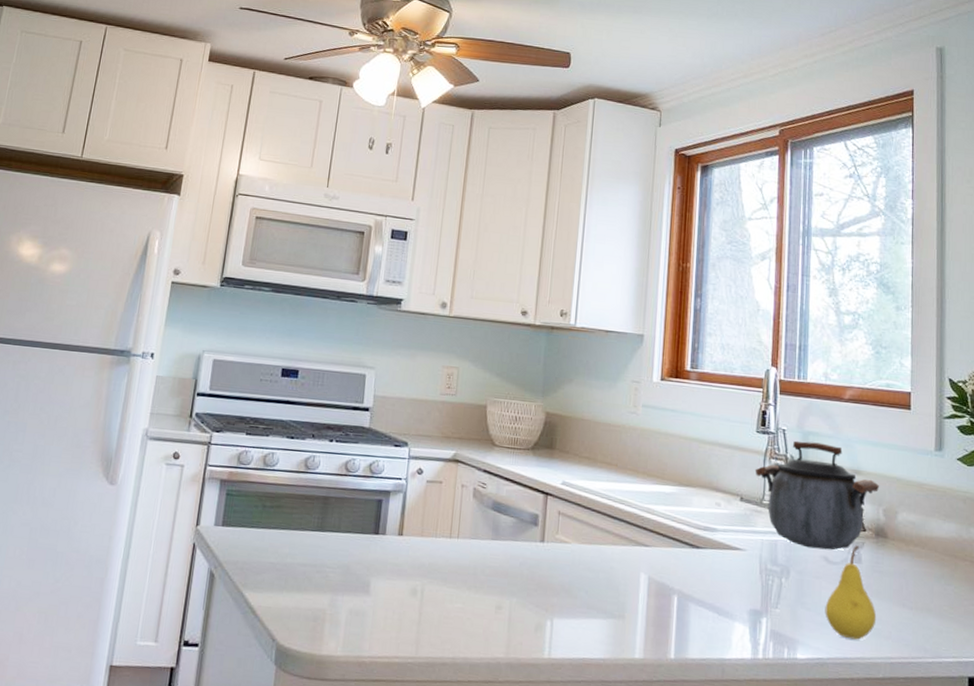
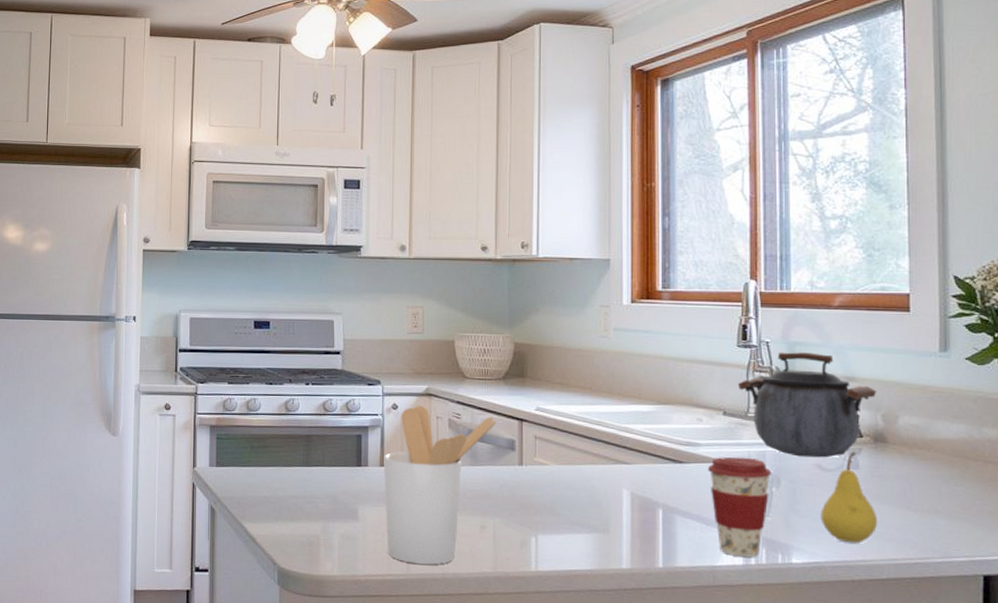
utensil holder: none [397,471,522,647] -> present [384,405,496,565]
coffee cup: none [722,544,782,651] -> present [707,457,772,557]

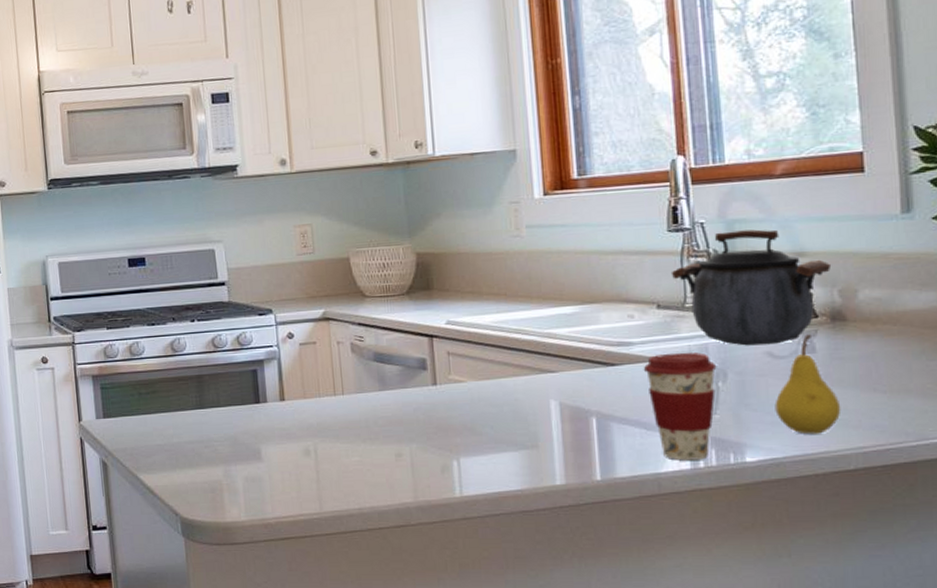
utensil holder: present [384,405,496,565] -> none [283,331,404,501]

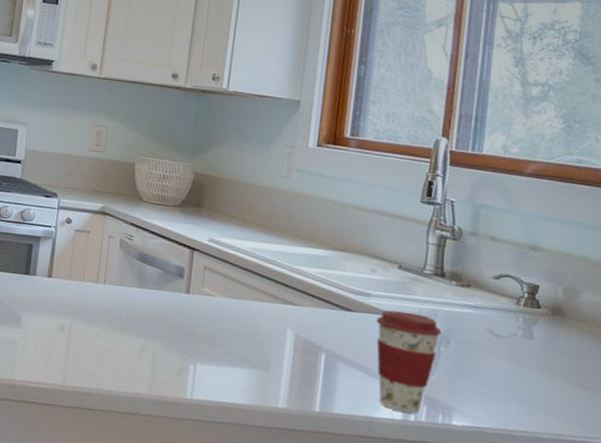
kettle: present [670,229,832,346] -> none [416,212,561,325]
fruit: present [775,334,841,434] -> none [486,321,547,414]

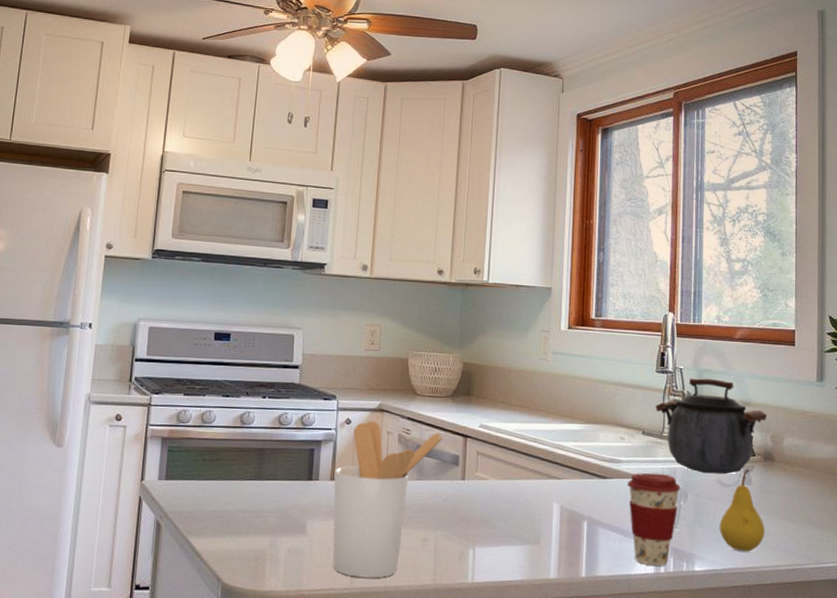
utensil holder: none [46,222,168,380] -> present [333,420,443,578]
kettle: none [416,212,561,325] -> present [655,378,768,475]
fruit: none [486,321,547,414] -> present [719,469,765,552]

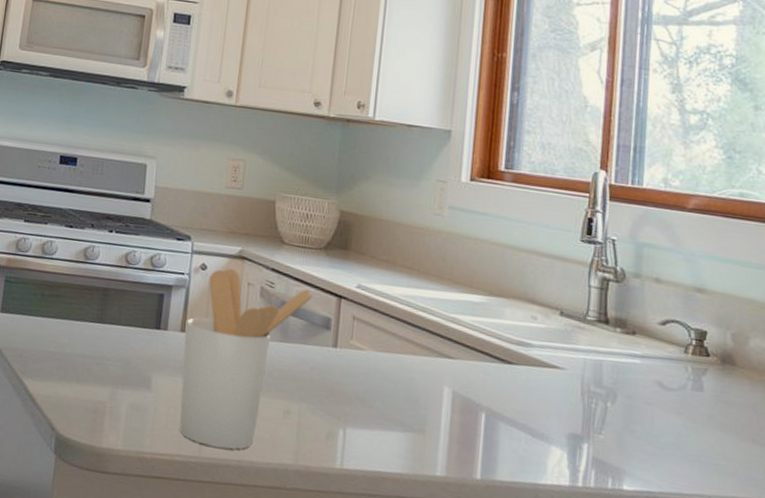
coffee cup: present [627,473,681,566] -> none [538,361,608,479]
kettle: present [655,378,768,475] -> none [577,252,729,376]
fruit: present [719,469,765,552] -> none [657,371,720,476]

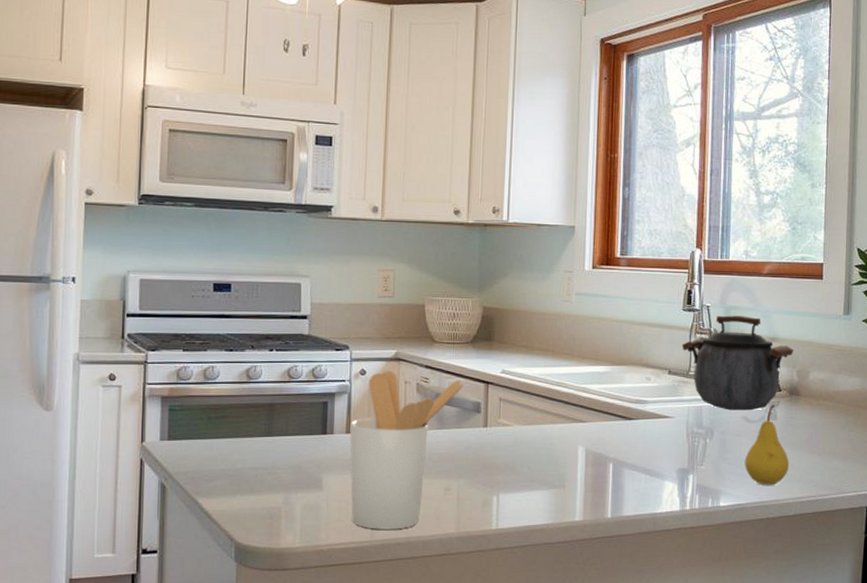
kettle: none [577,252,729,376] -> present [681,315,794,411]
fruit: none [657,371,720,476] -> present [744,404,790,485]

